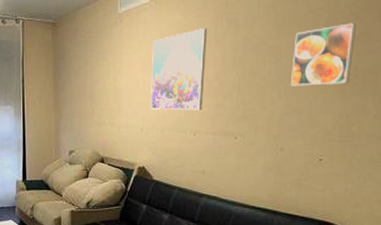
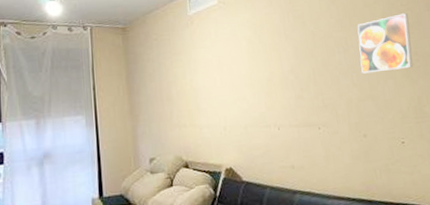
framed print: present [151,28,208,111] -> none [225,25,282,108]

